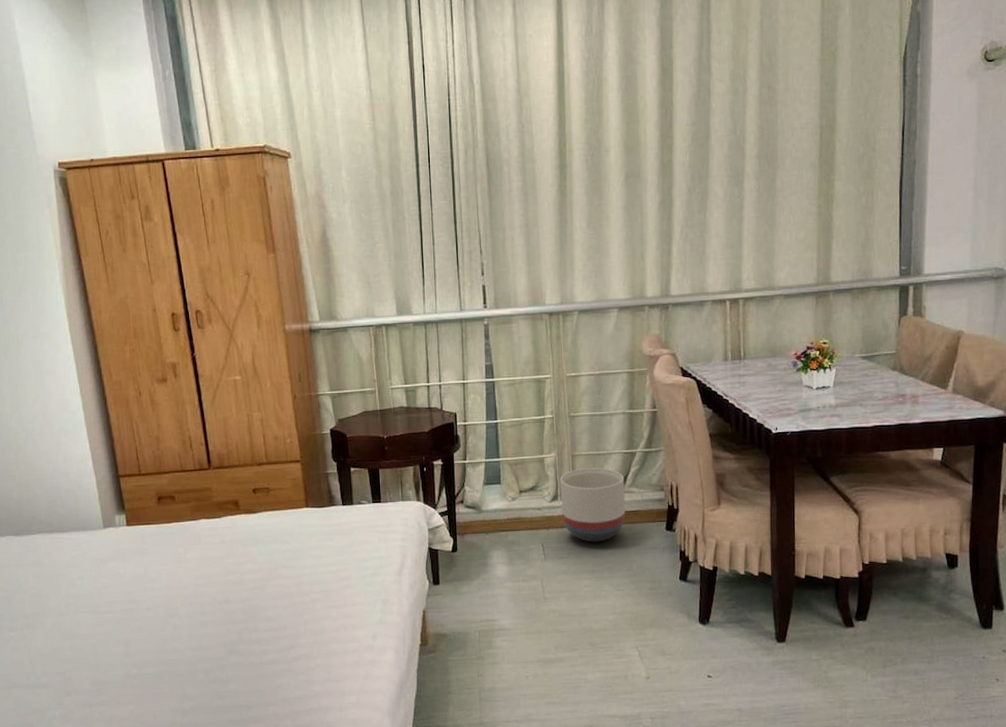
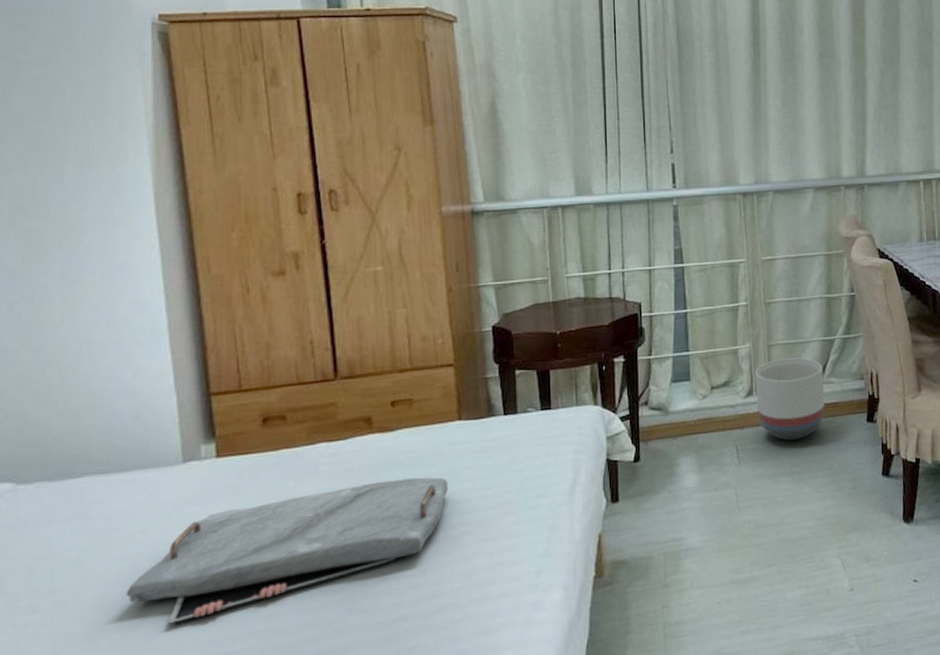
serving tray: none [72,552,300,649] -> present [125,477,448,625]

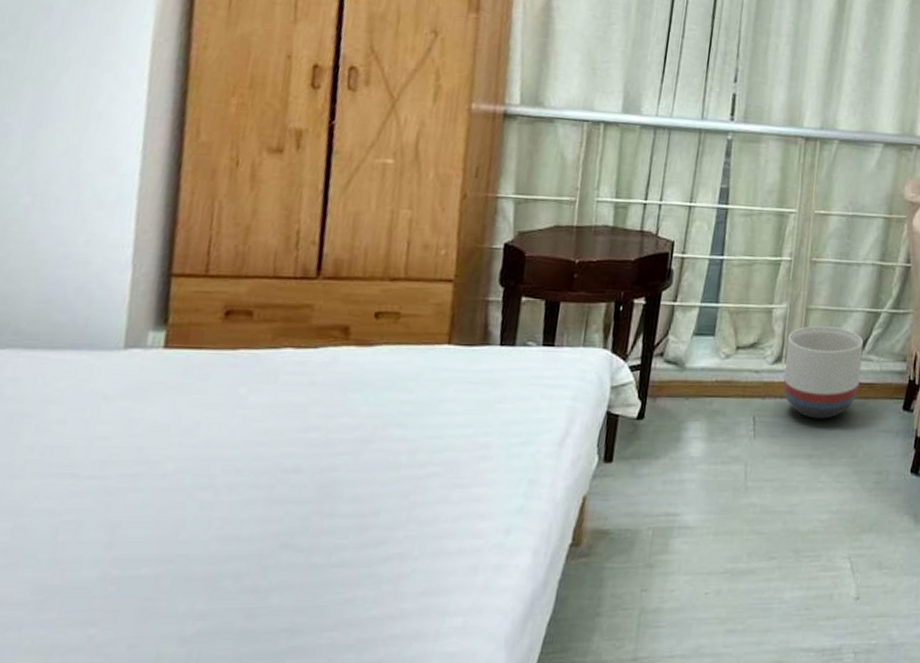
serving tray: present [125,477,448,625] -> none [26,401,424,536]

